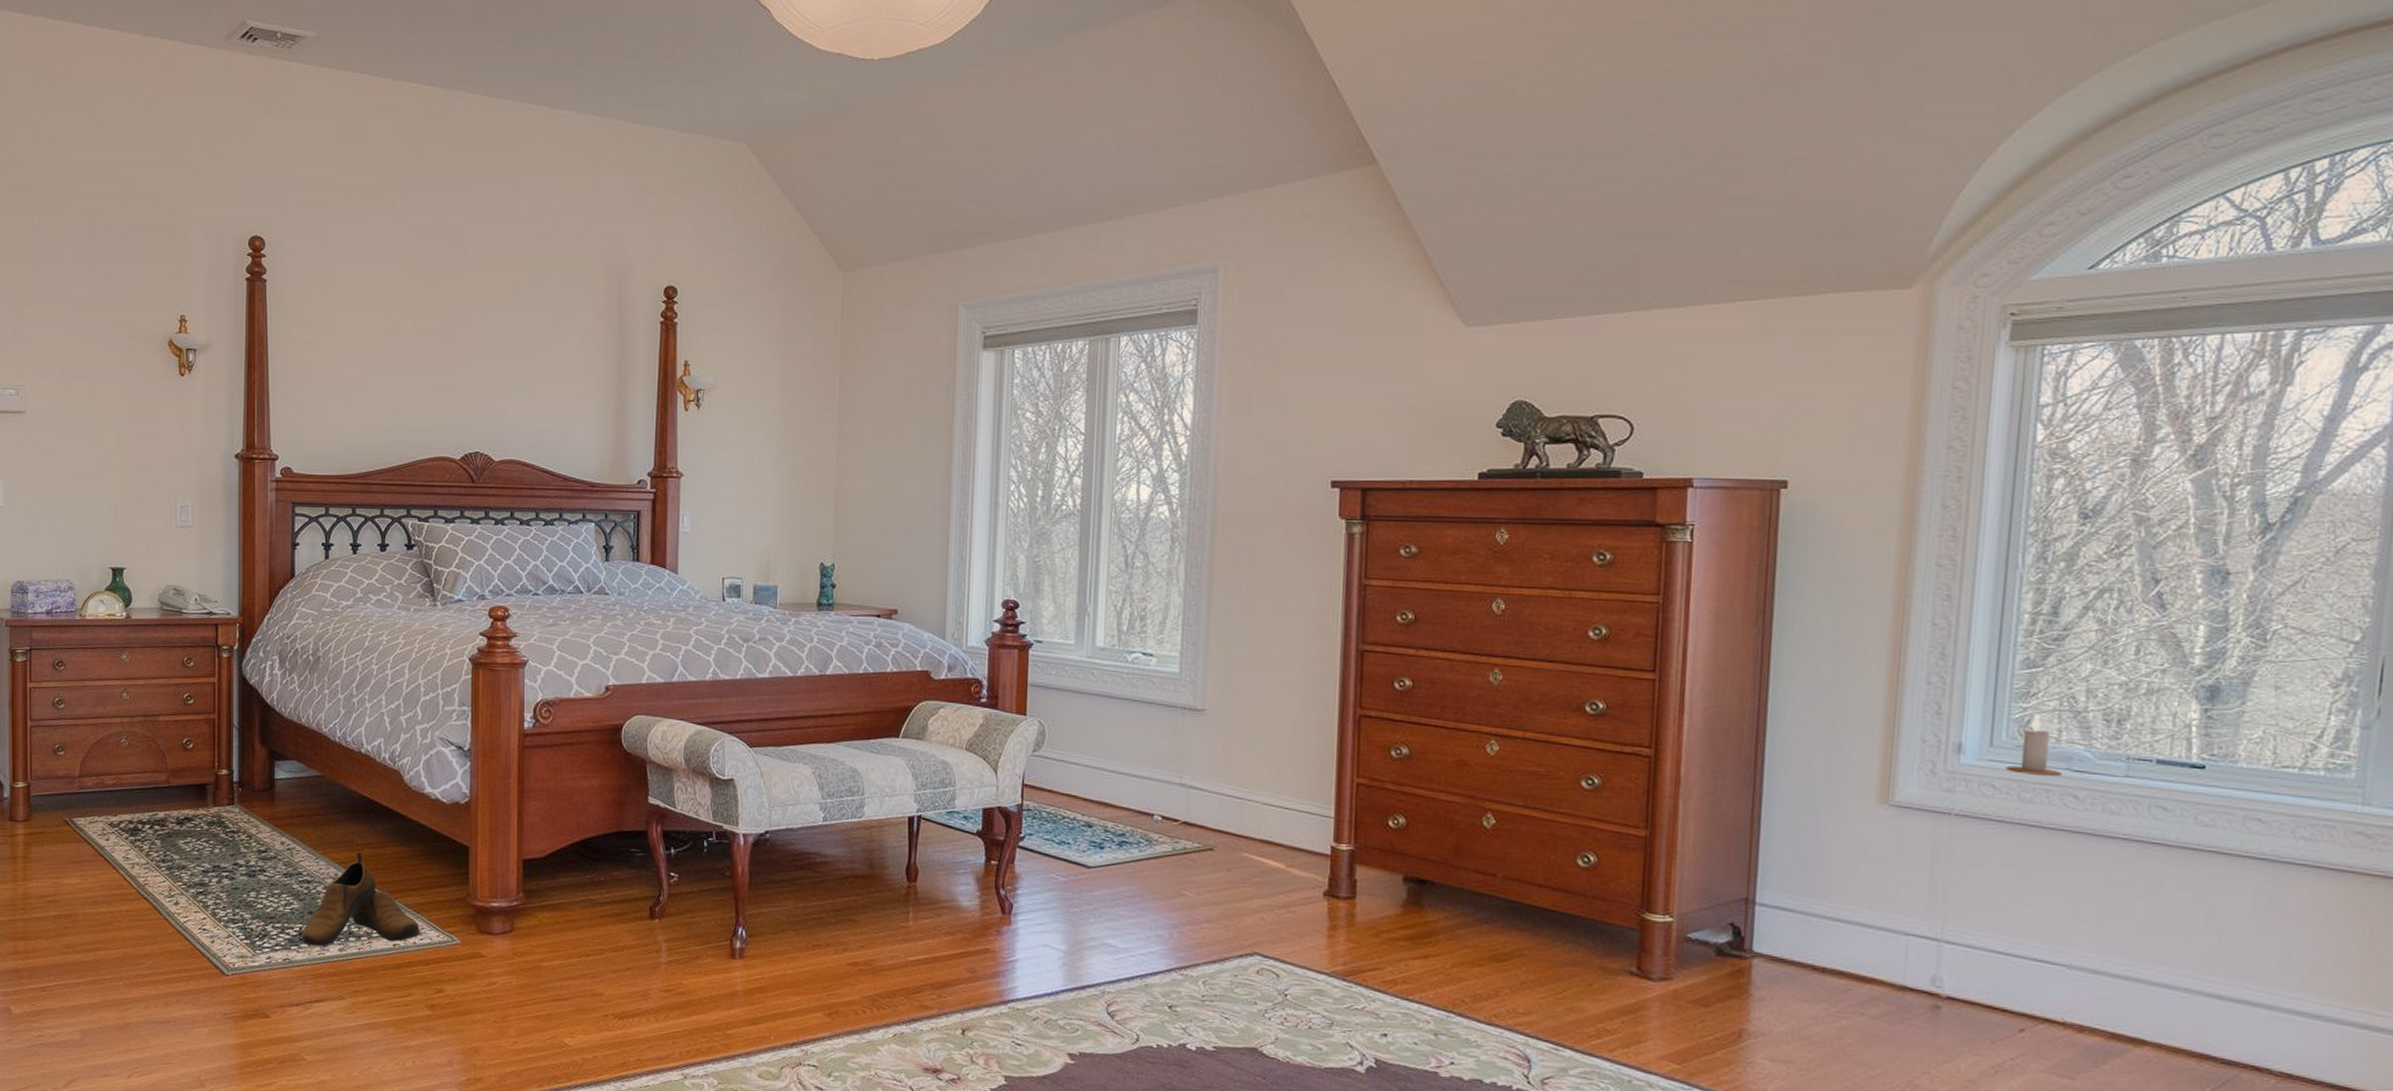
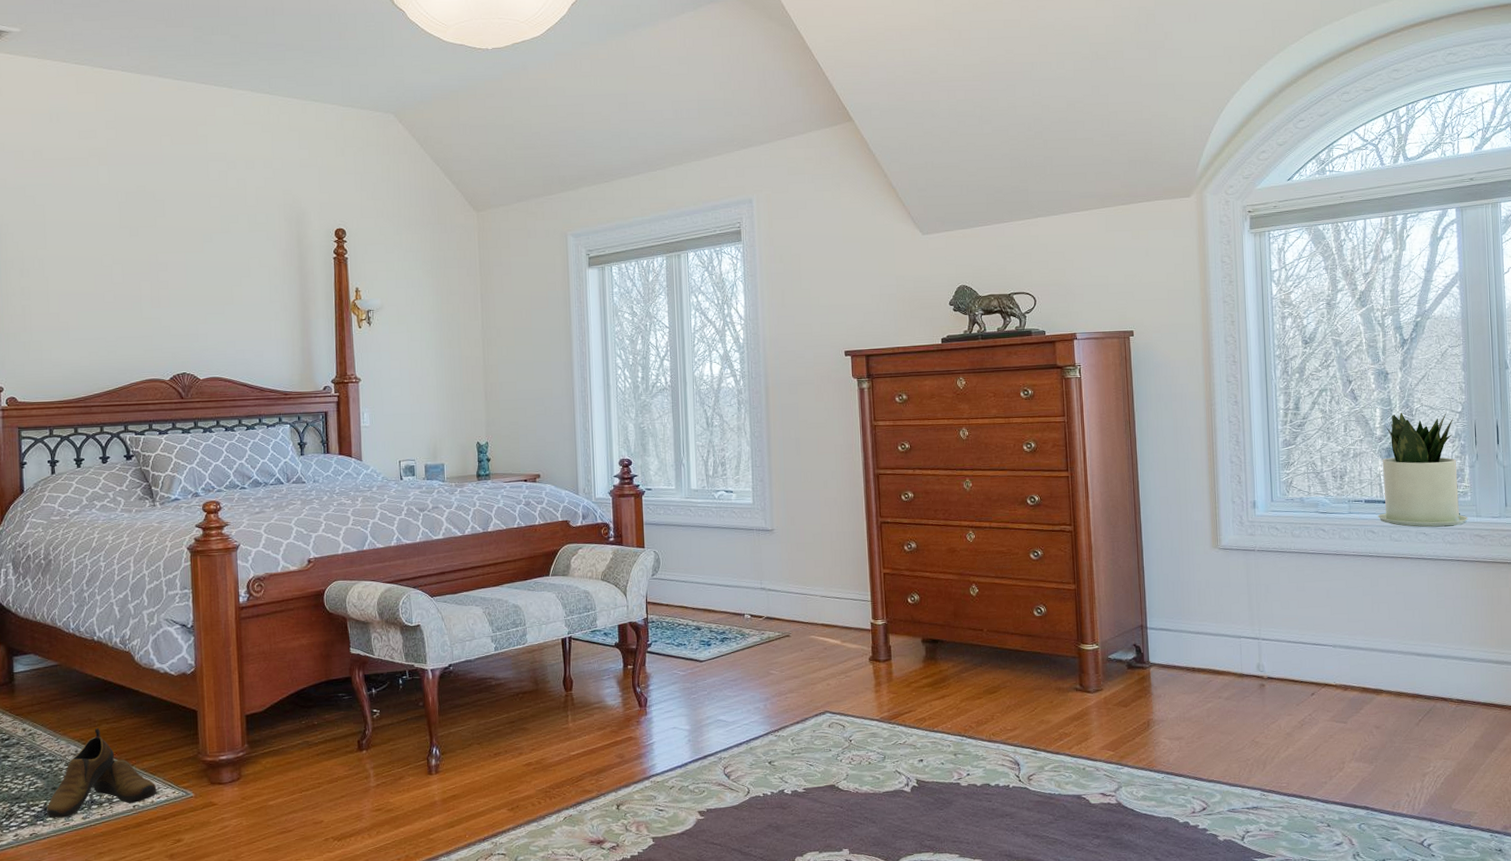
candle: present [2005,713,2062,777] -> none [1282,476,1314,519]
planter: none [2177,634,2347,815] -> present [1378,412,1469,528]

